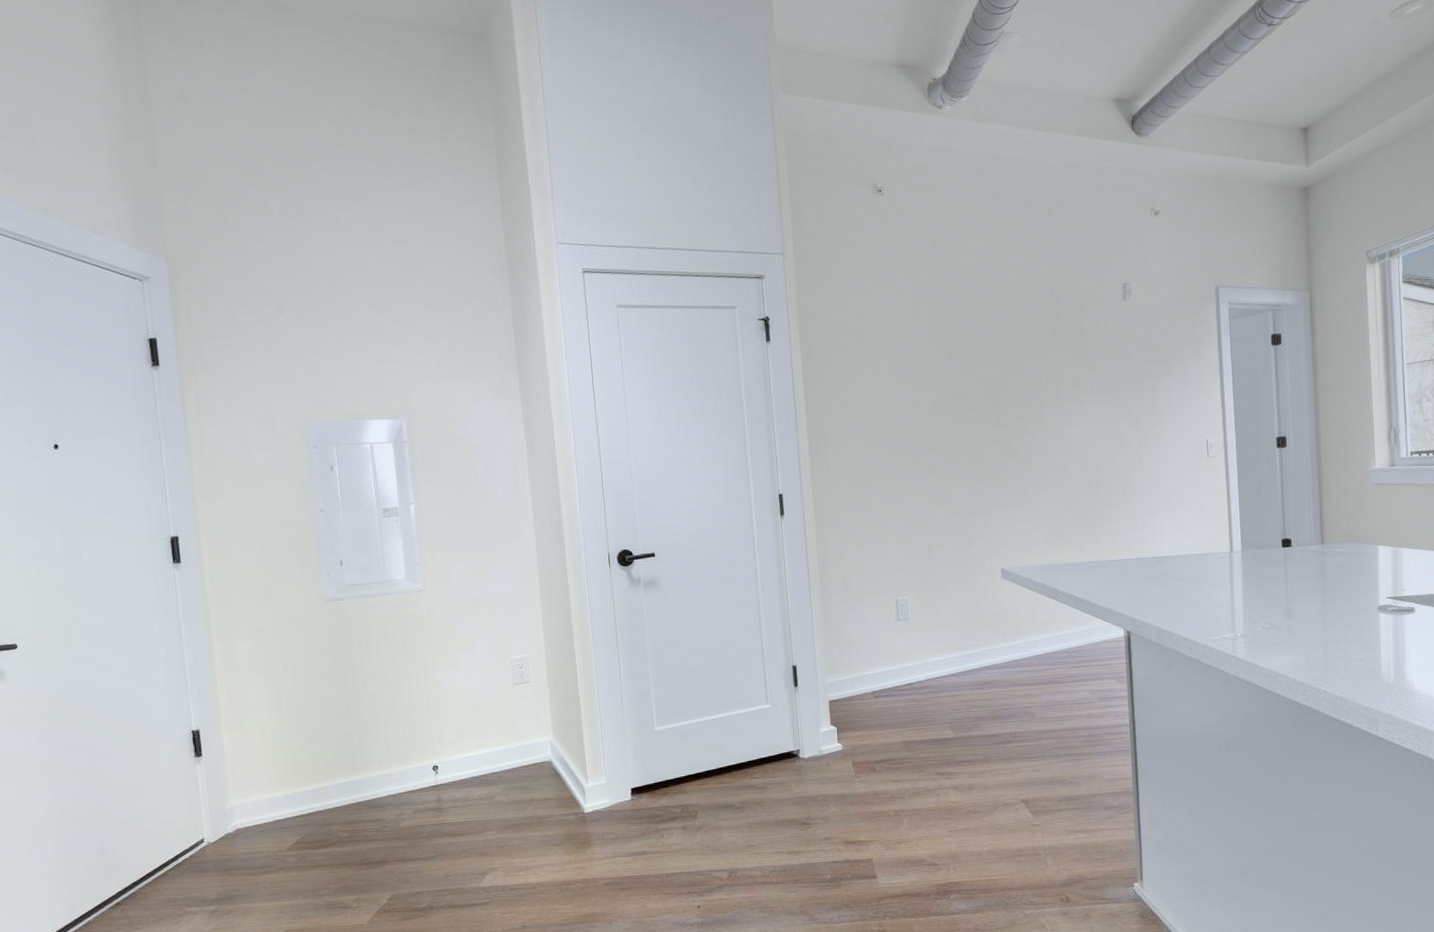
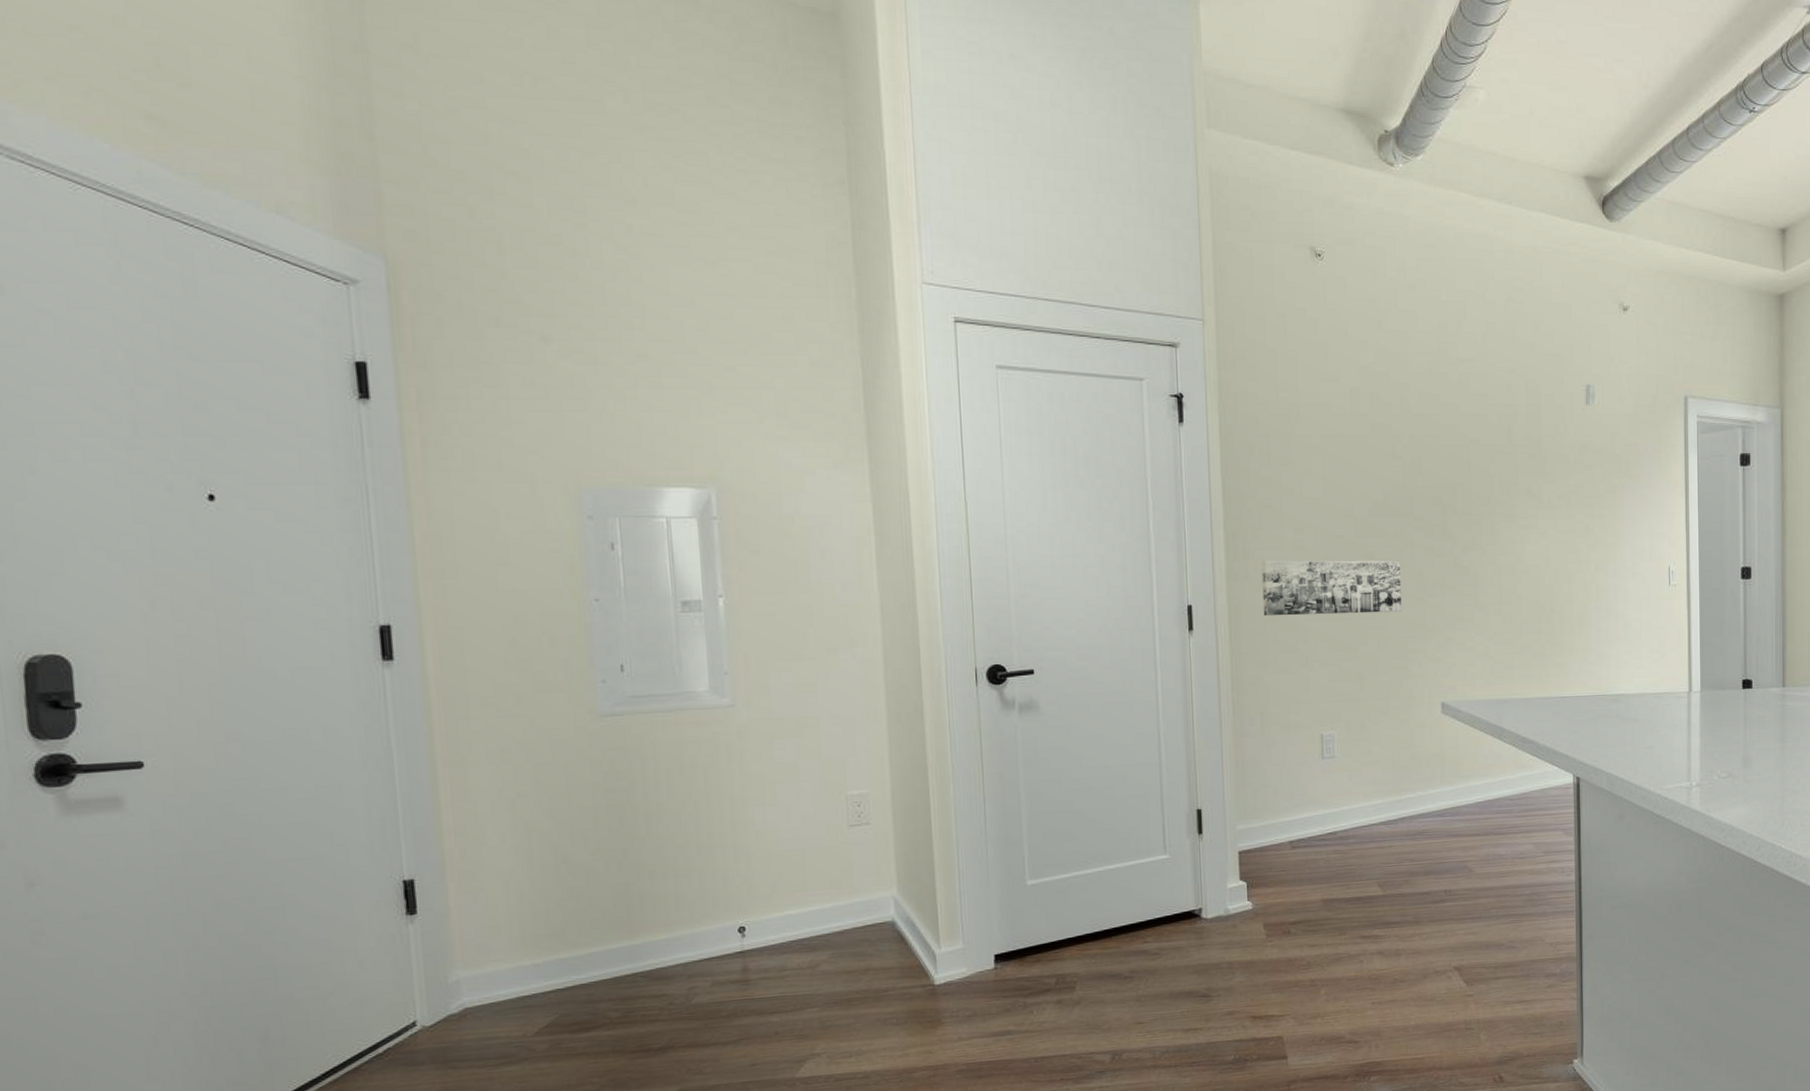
wall art: none [840,447,964,501] -> present [1261,560,1402,617]

